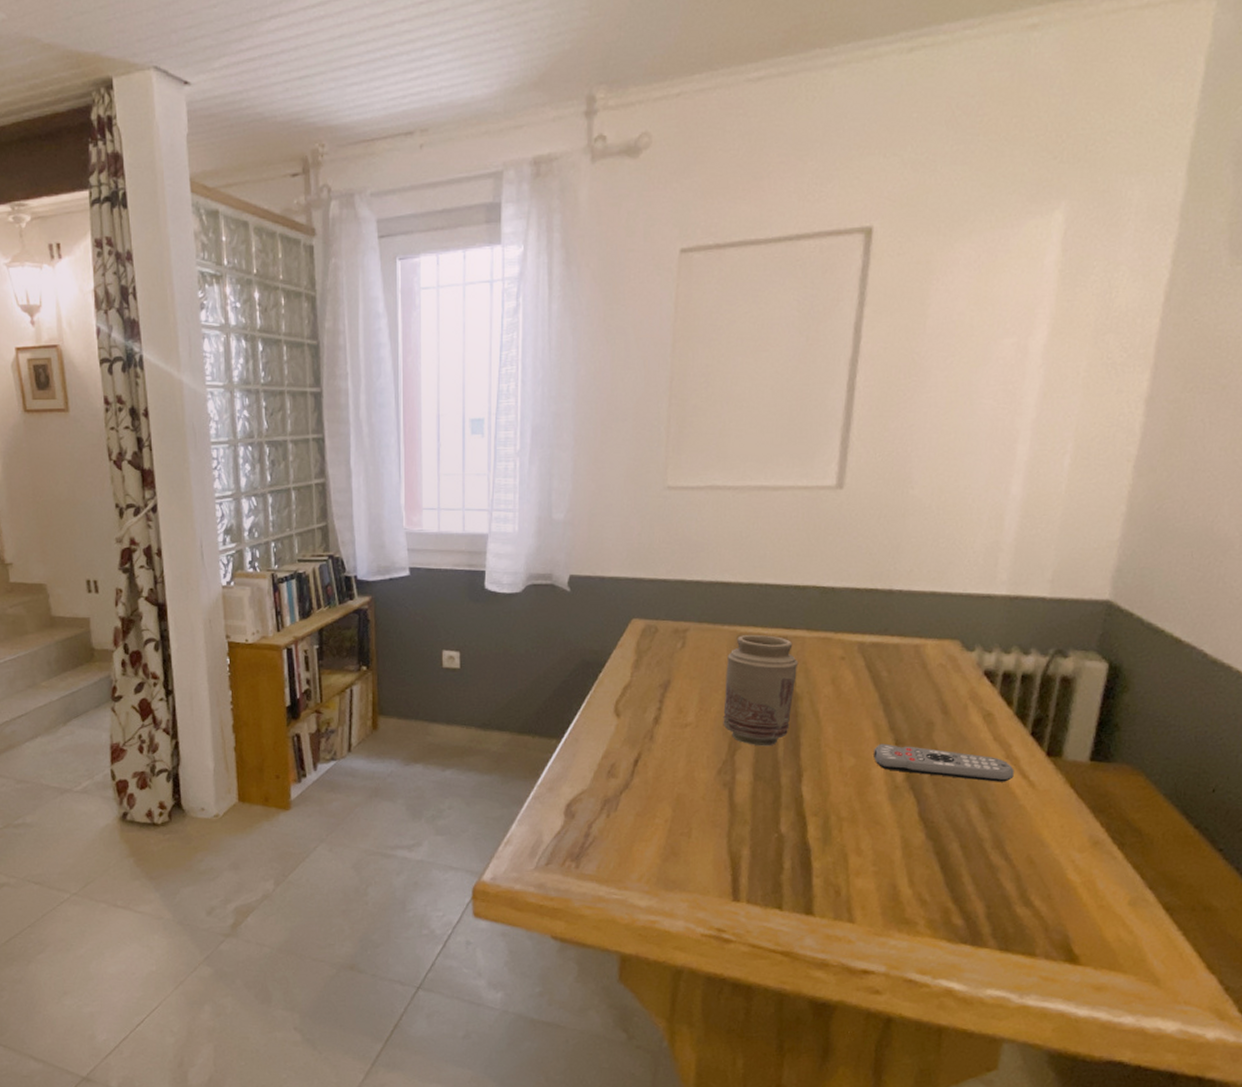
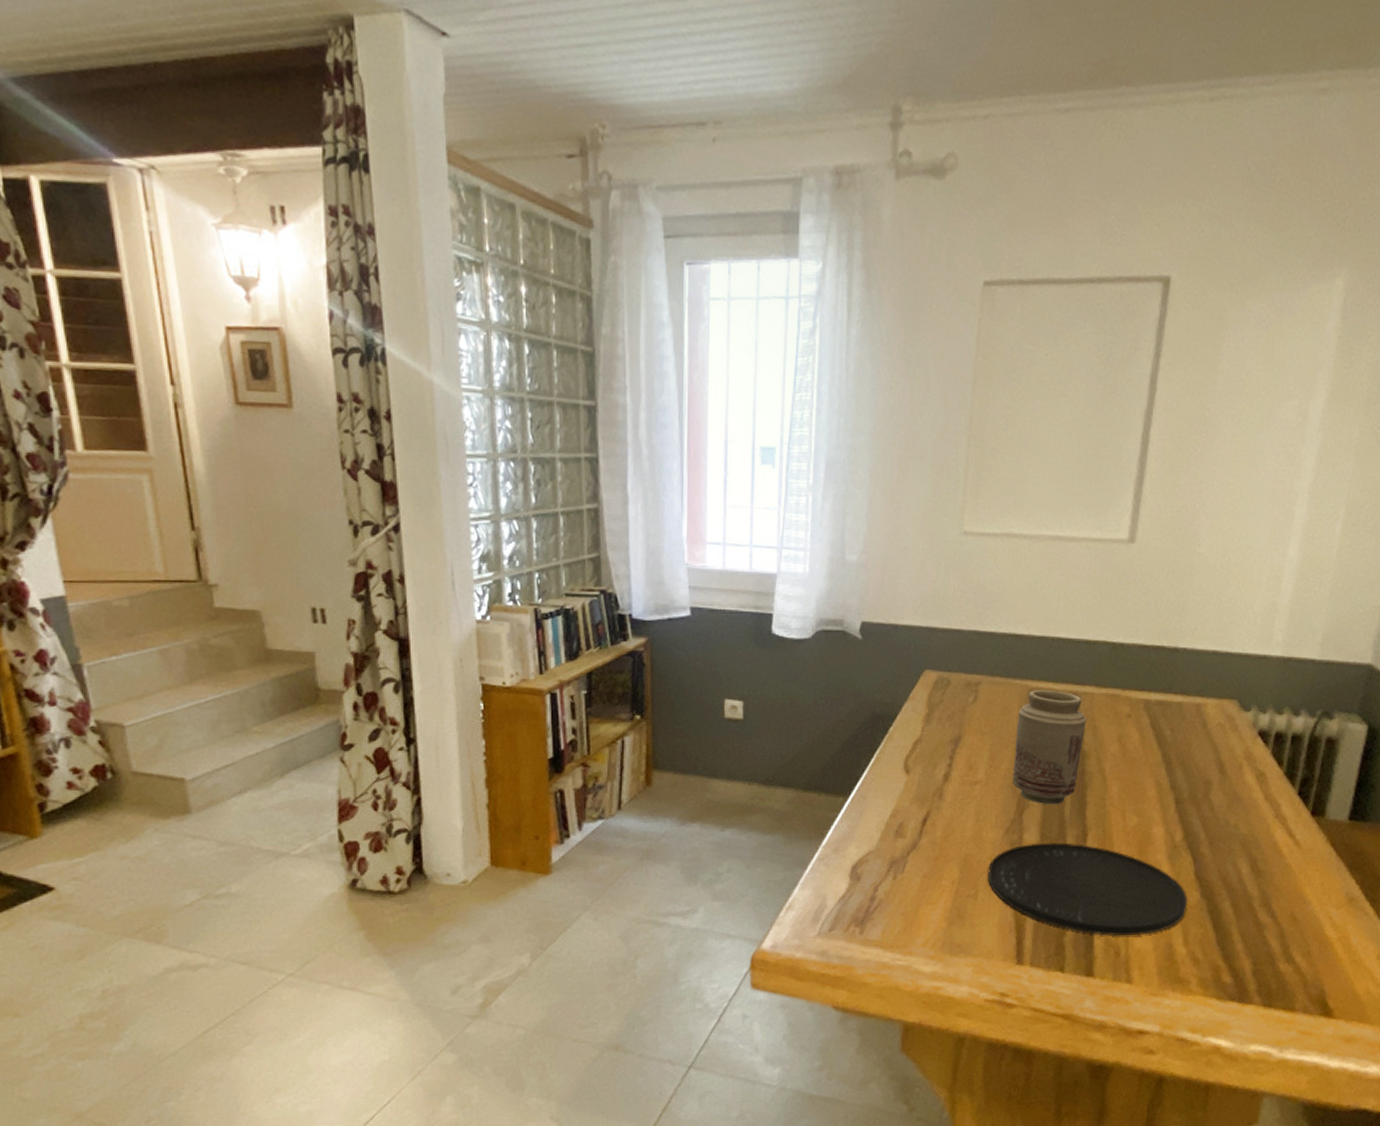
plate: none [700,783,912,875] -> present [987,842,1188,935]
remote control: present [873,743,1014,782] -> none [1155,802,1282,841]

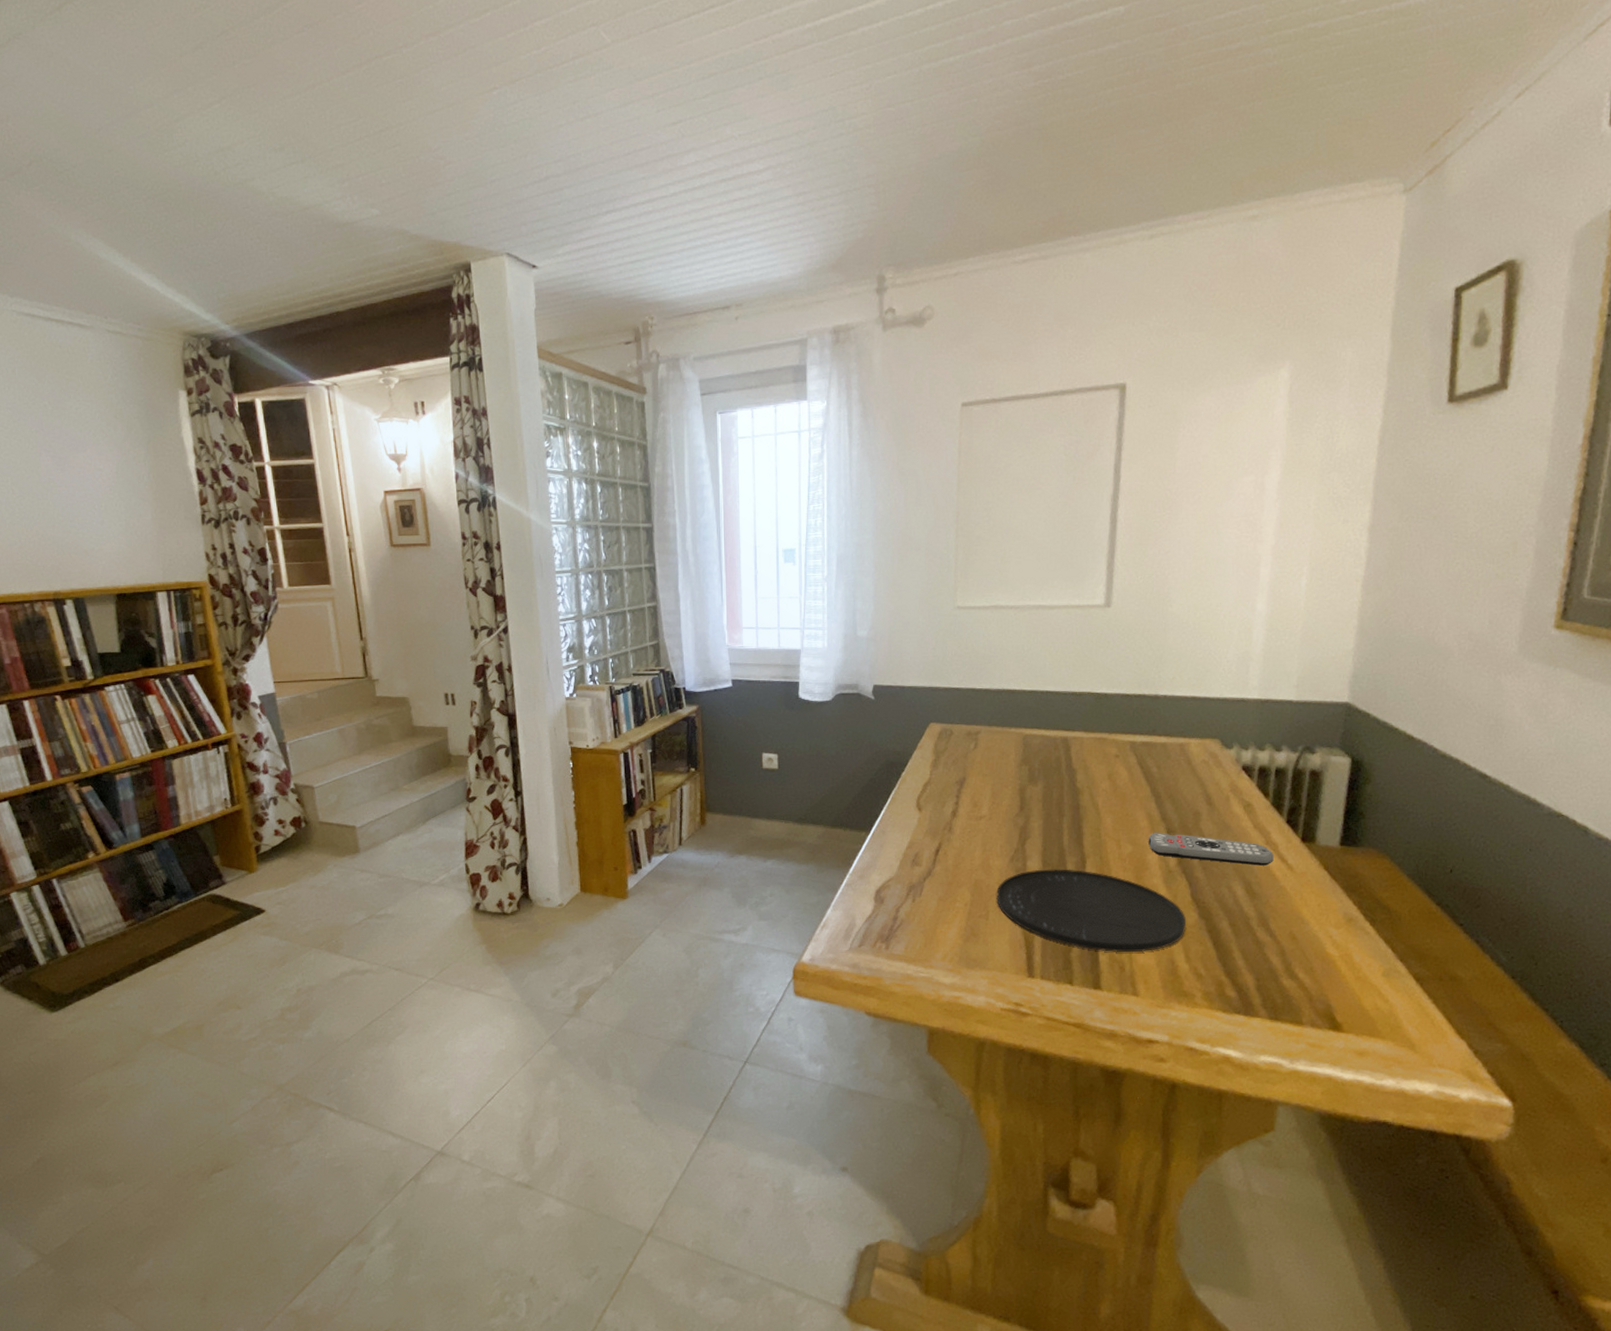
vase: present [1012,690,1087,805] -> none [1013,736,1078,836]
remote control: none [1155,802,1282,841] -> present [1148,832,1274,866]

